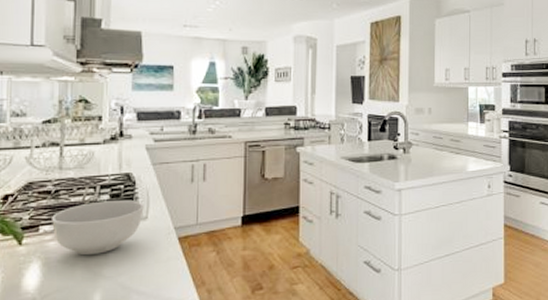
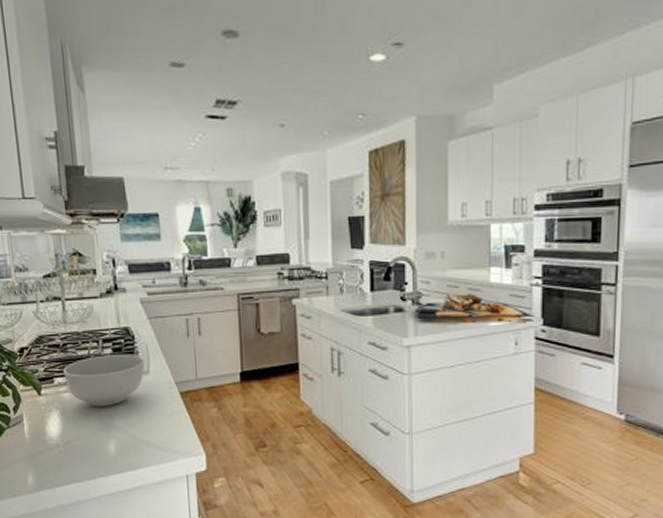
food platter: none [404,143,503,169] -> present [413,292,534,322]

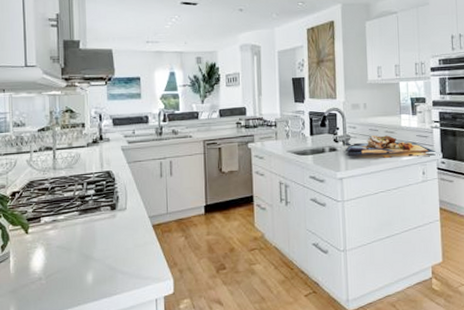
bowl: present [63,353,145,407] -> none [50,193,123,242]

